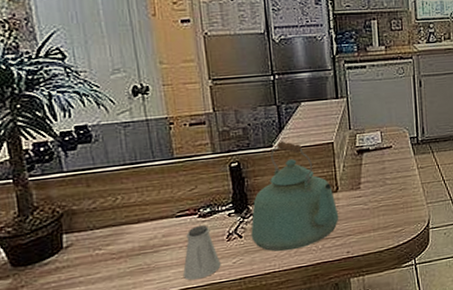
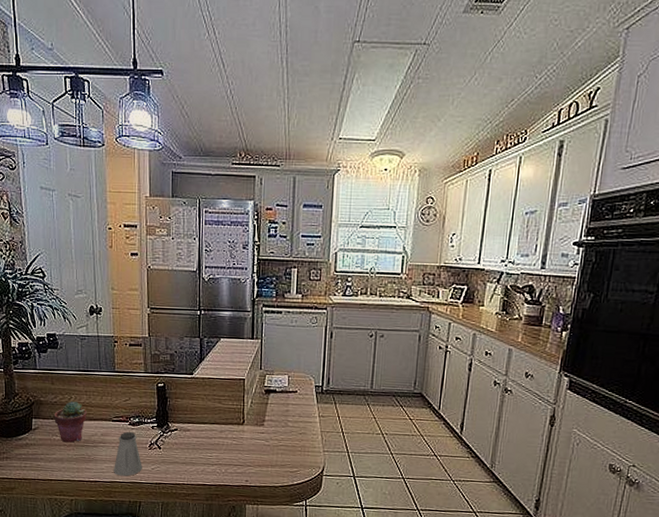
potted succulent: none [94,202,141,255] -> present [54,401,87,443]
kettle: present [251,141,339,252] -> none [168,371,243,469]

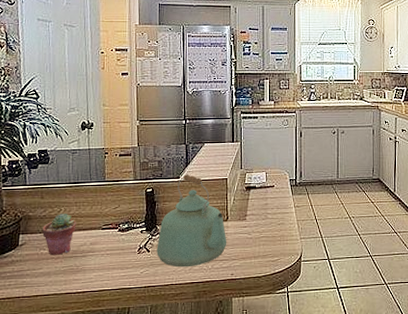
saltshaker: present [114,432,142,476] -> none [102,238,131,283]
kettle: none [168,371,243,469] -> present [157,174,227,268]

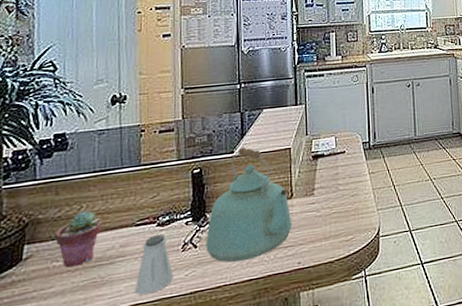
saltshaker: none [102,238,131,283] -> present [135,234,173,295]

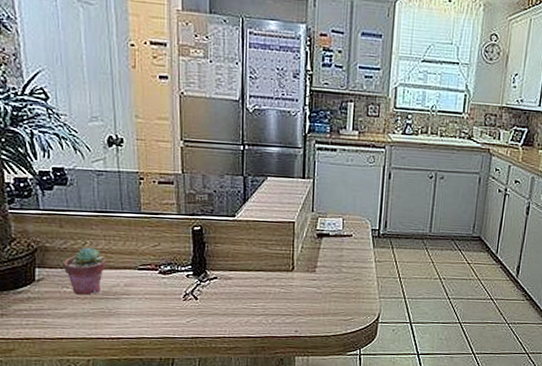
saltshaker: present [135,234,173,295] -> none [141,281,176,331]
kettle: present [206,147,292,263] -> none [206,213,292,320]

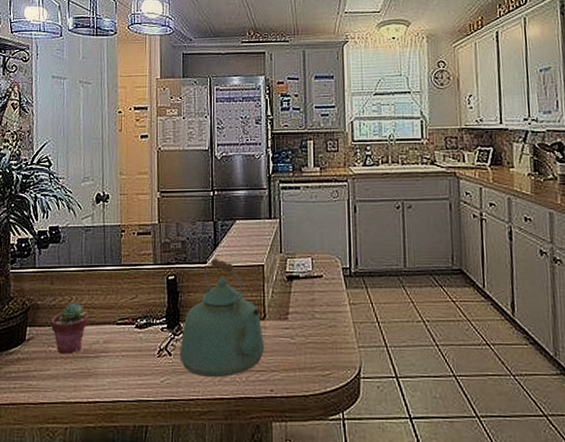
kettle: none [206,213,292,320] -> present [180,259,265,378]

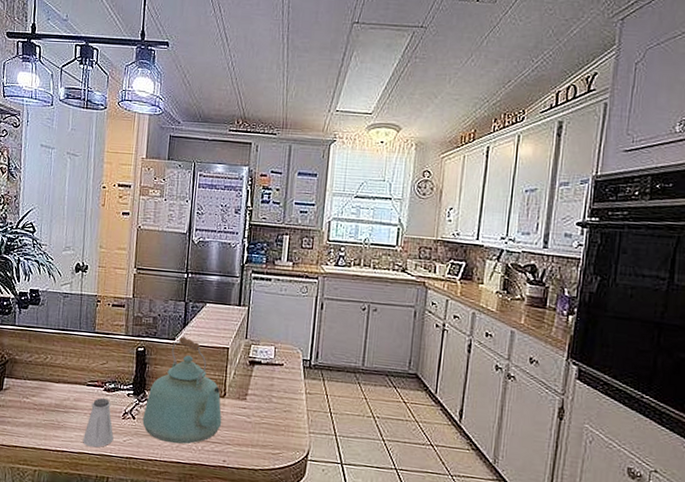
potted succulent: present [51,303,88,354] -> none [26,361,62,407]
saltshaker: none [117,337,150,393] -> present [83,398,114,448]

